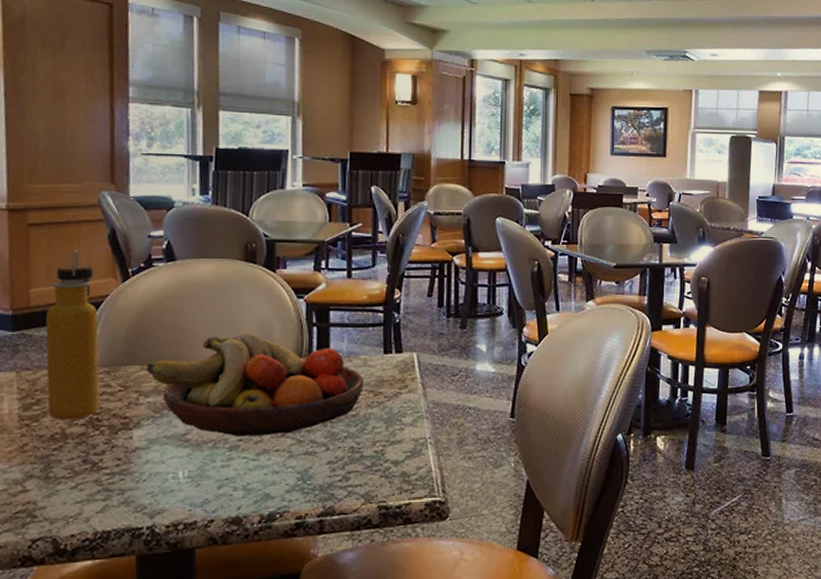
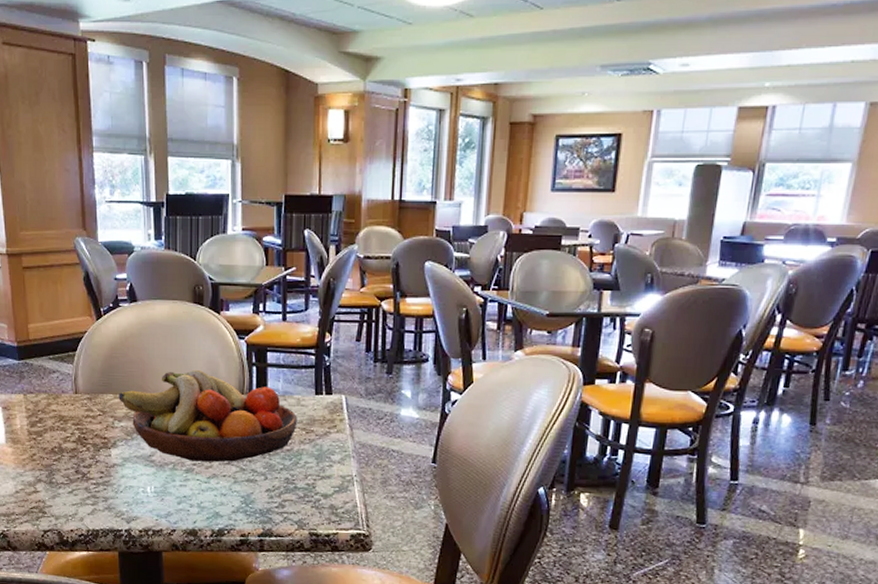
water bottle: present [45,250,100,420] -> none [42,291,85,437]

